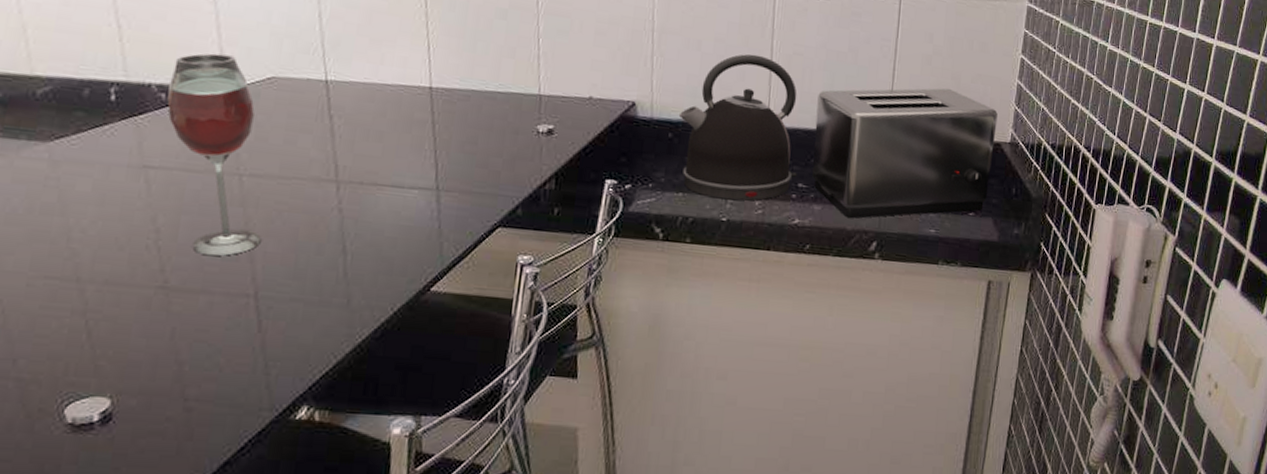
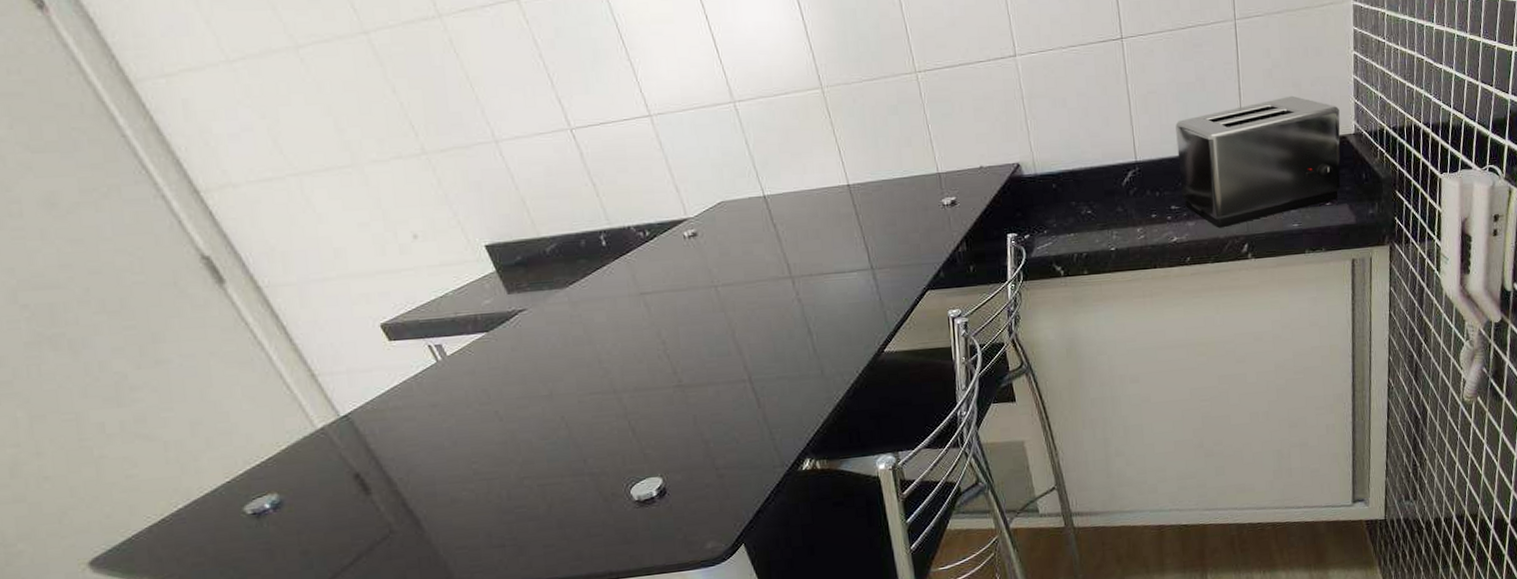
wineglass: present [167,53,261,256] -> none [643,191,744,356]
kettle: present [678,54,797,201] -> none [1058,100,1169,233]

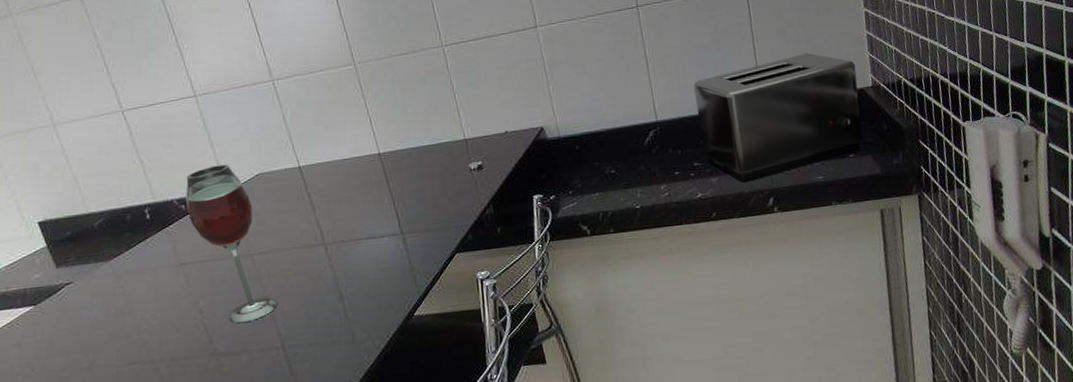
wineglass: none [643,191,744,356] -> present [185,164,278,323]

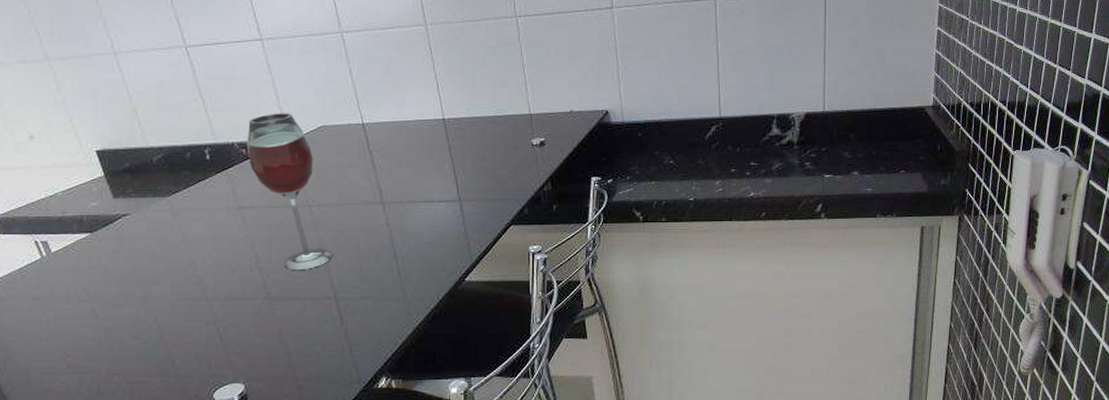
toaster: present [693,53,862,182] -> none [761,66,920,186]

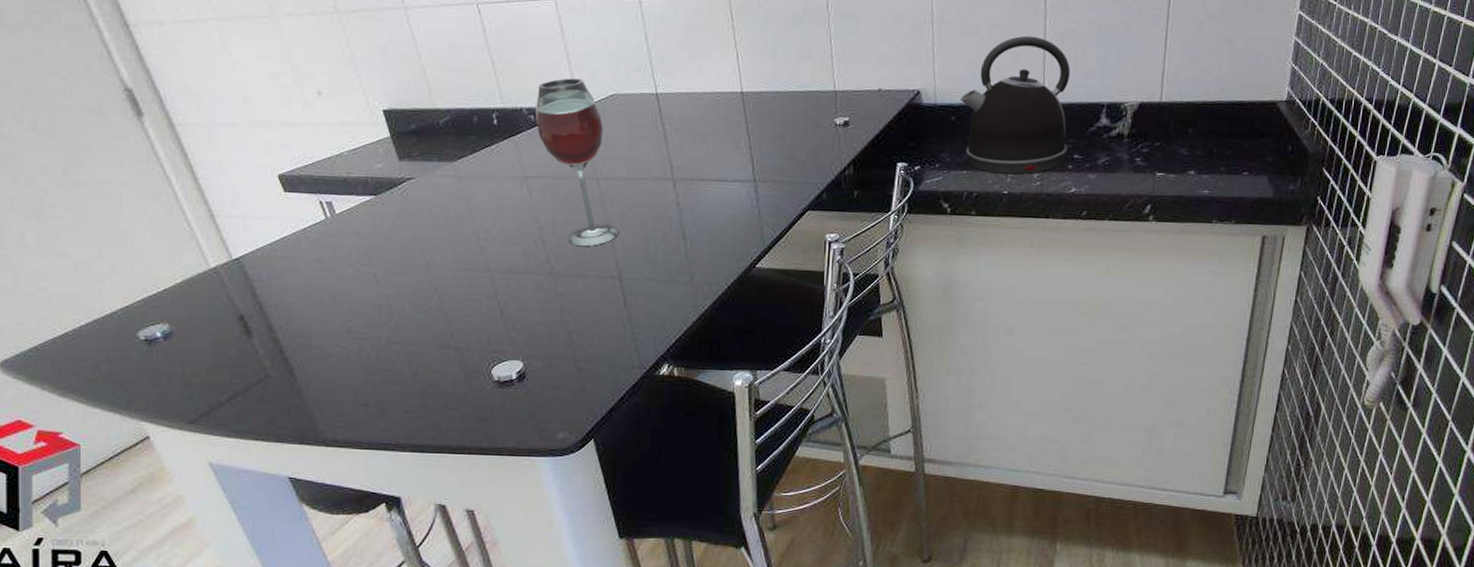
kettle: none [645,57,749,183] -> present [959,35,1073,175]

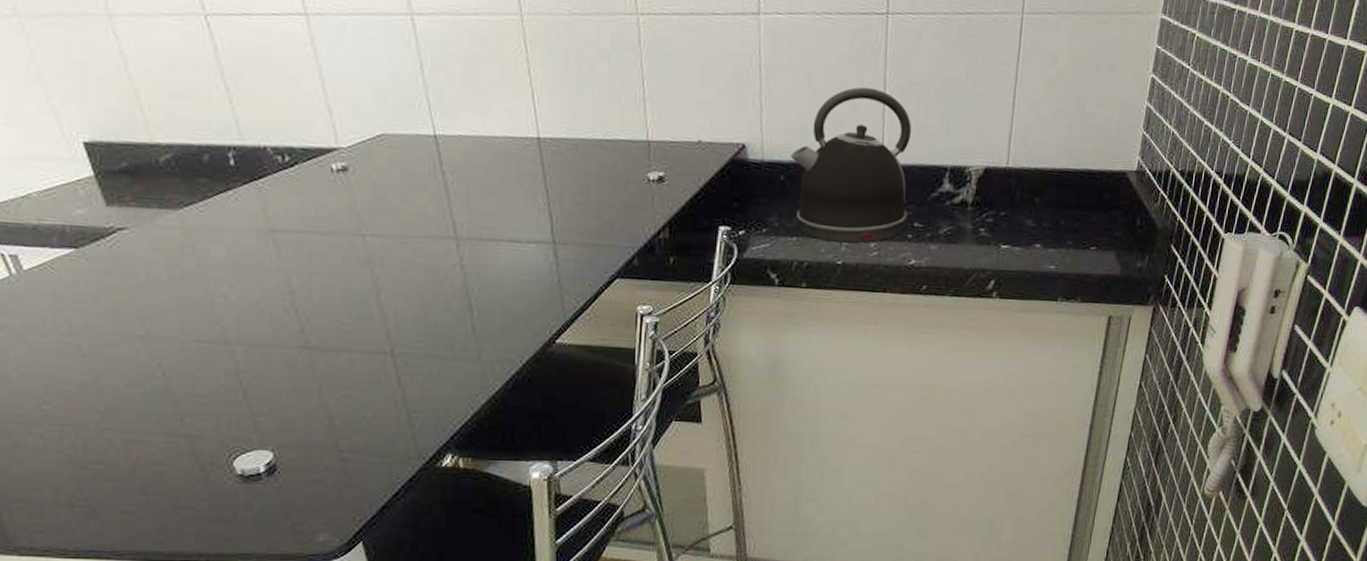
wineglass: present [535,78,619,247] -> none [284,112,391,316]

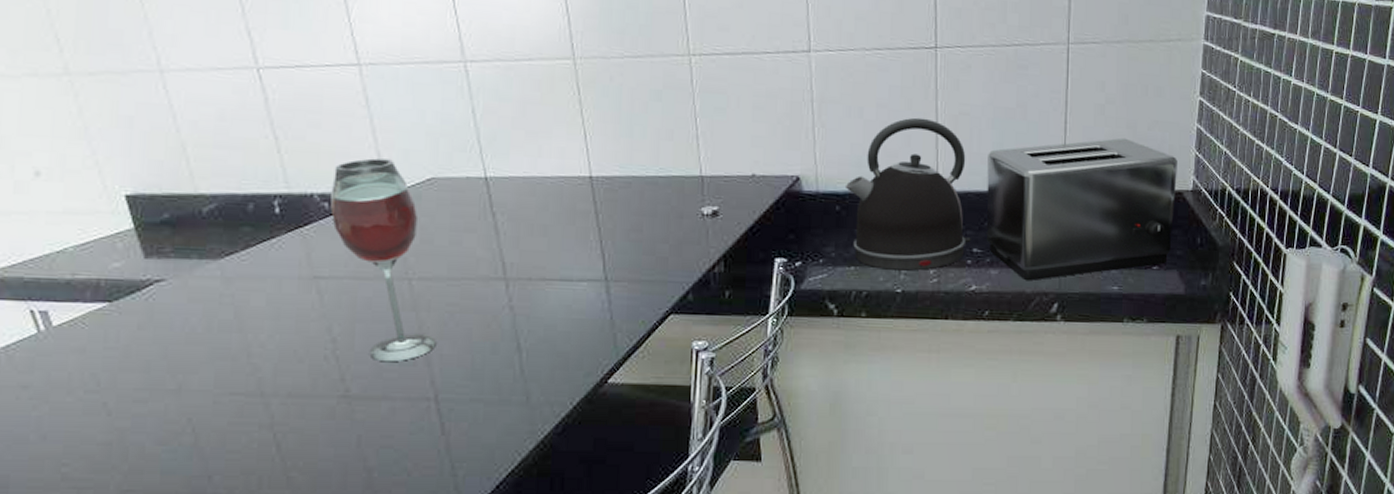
wineglass: none [284,112,391,316] -> present [330,158,436,363]
toaster: none [928,115,1124,257] -> present [986,138,1177,280]

